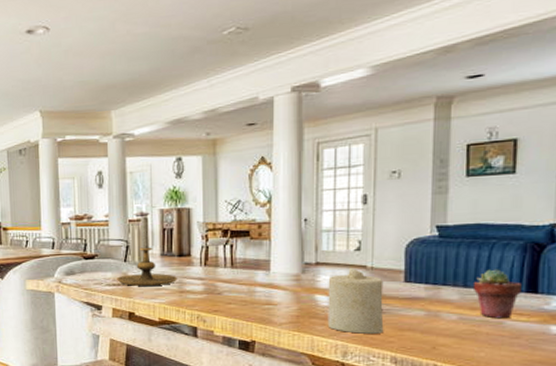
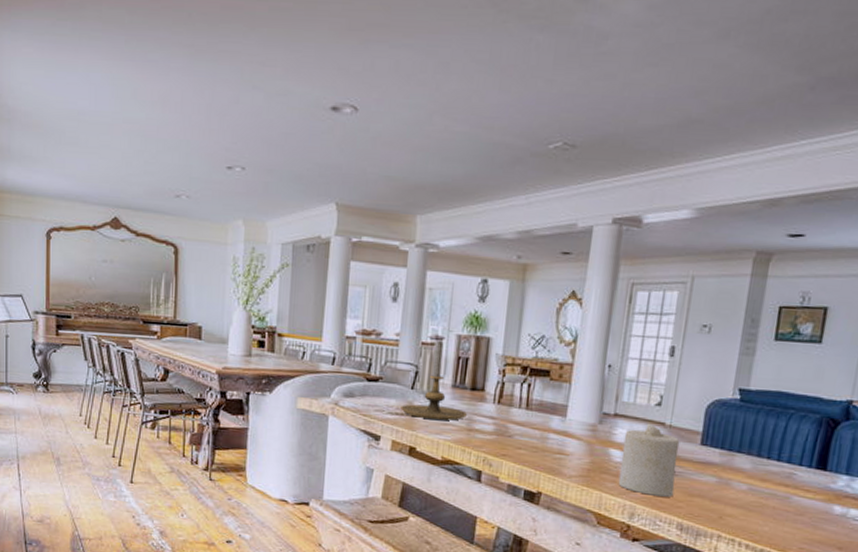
potted succulent: present [472,269,522,319] -> none [766,440,813,494]

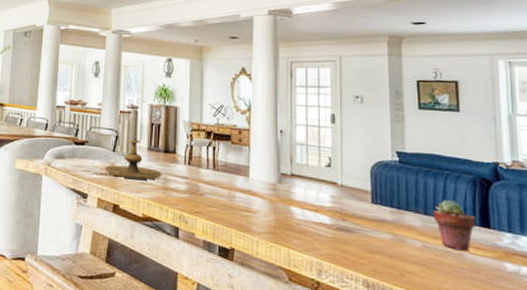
candle: present [618,423,680,497] -> none [302,182,355,254]
potted succulent: none [766,440,813,494] -> present [432,199,476,251]

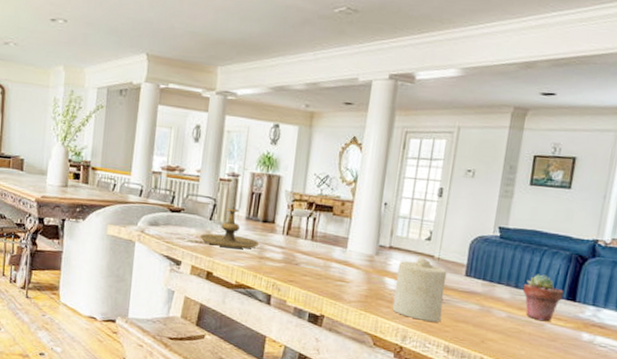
candle: none [302,182,355,254] -> present [392,255,447,322]

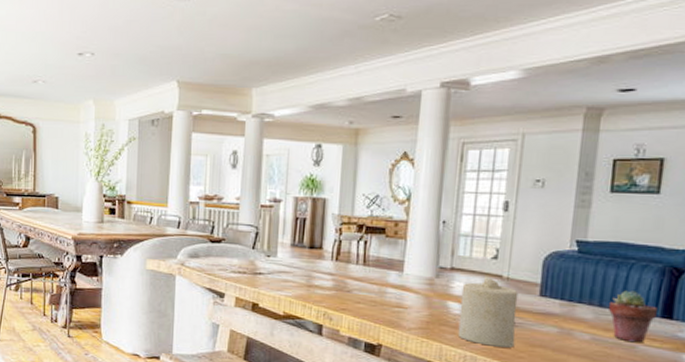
candle holder: present [200,177,259,249] -> none [243,202,306,278]

